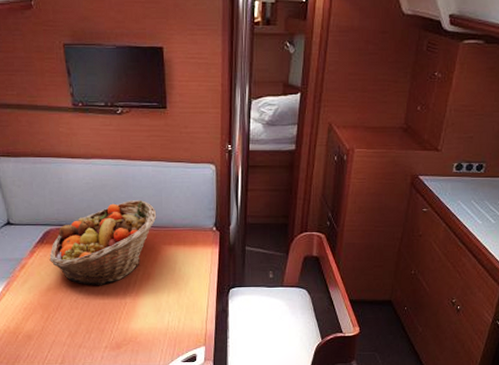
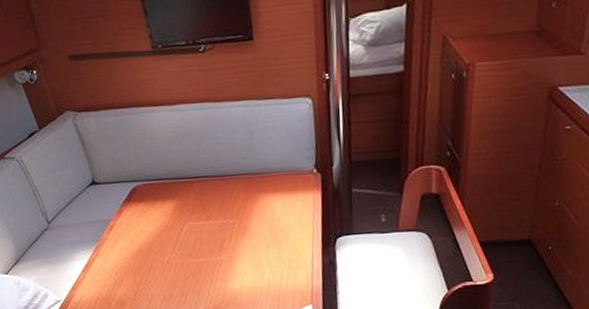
fruit basket: present [49,199,157,286] -> none [138,144,250,244]

